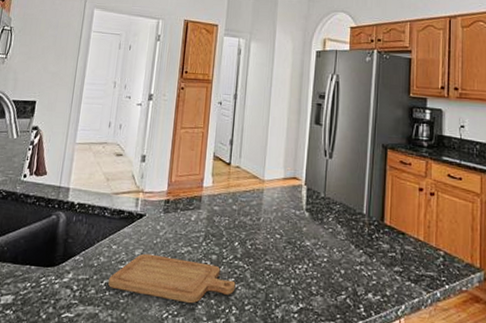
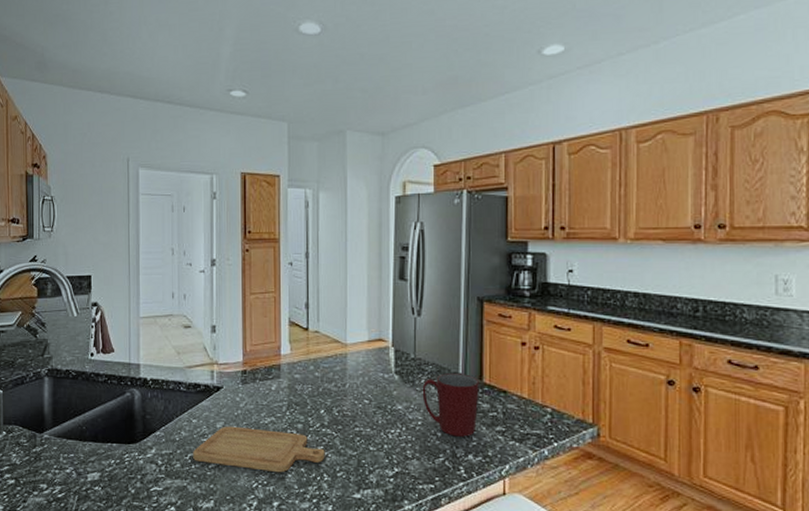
mug: none [329,213,381,276] -> present [422,373,479,437]

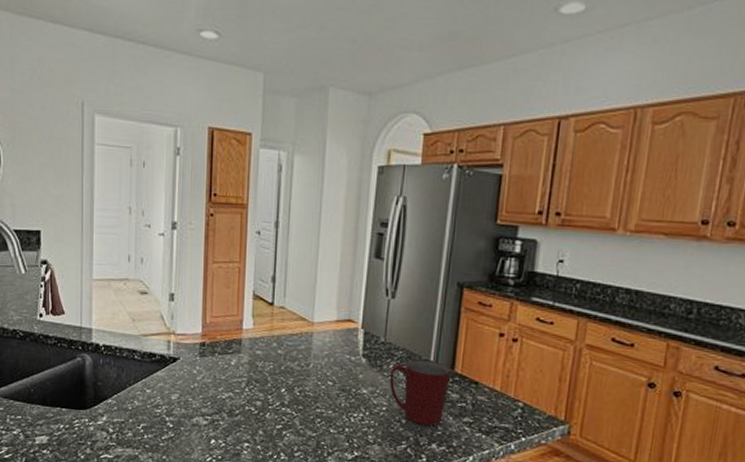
chopping board: present [193,426,325,473] -> none [146,398,284,449]

